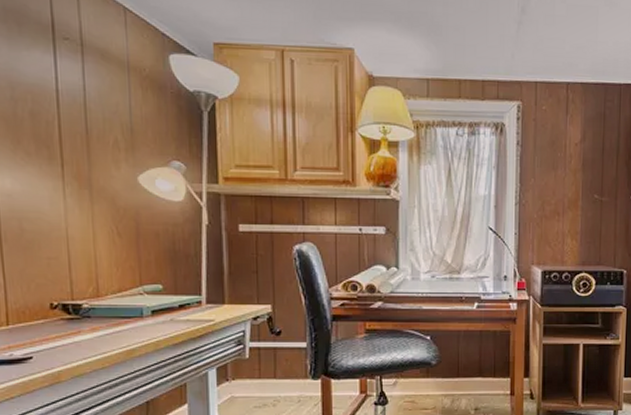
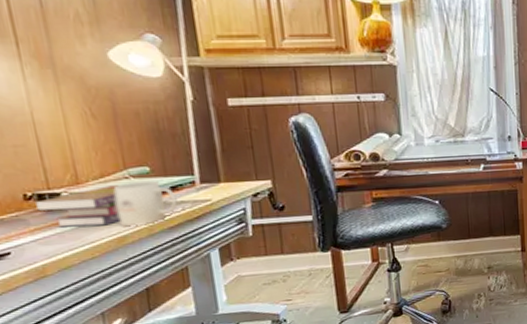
books: none [60,300,133,338] -> present [36,185,121,228]
mug: none [127,298,184,342] -> present [113,180,178,228]

